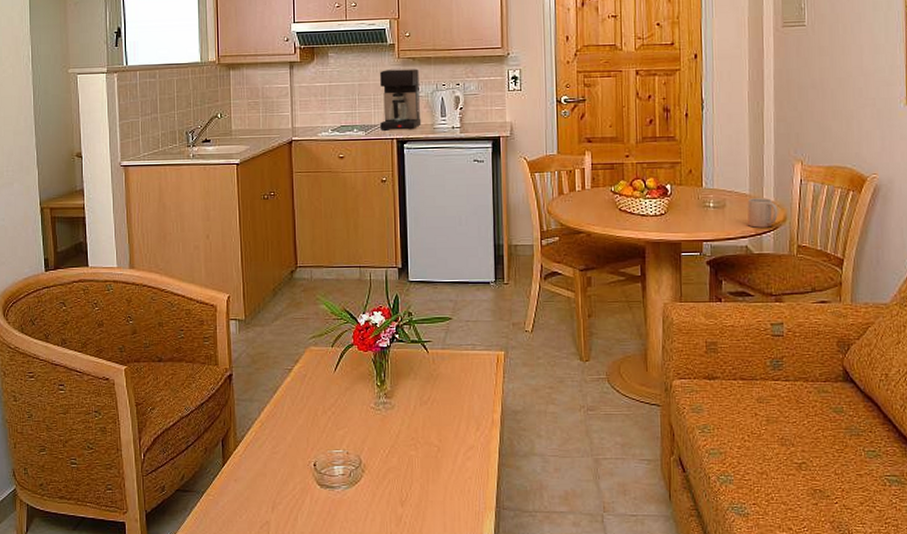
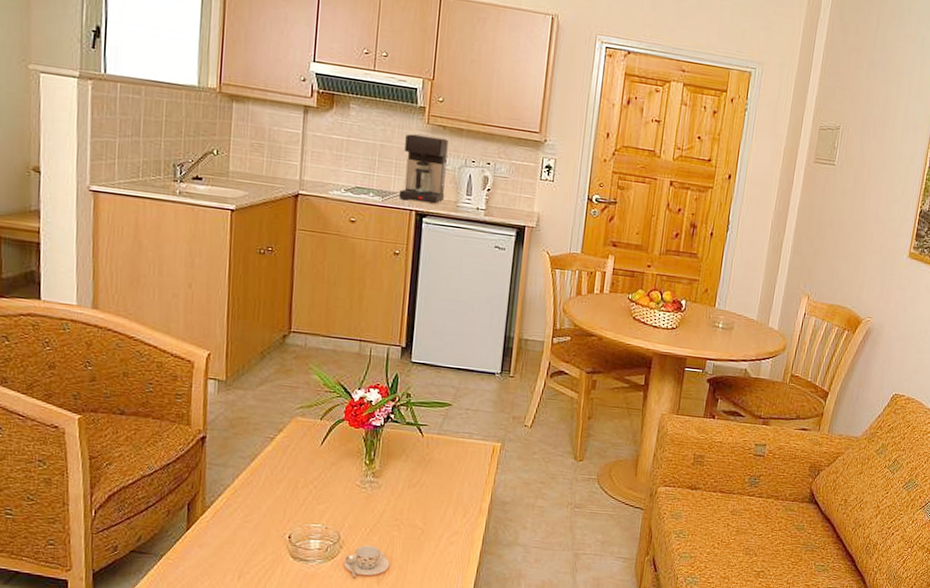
teacup: none [367,467,411,502] -> present [343,545,390,578]
mug: present [747,198,778,228] -> none [749,324,780,355]

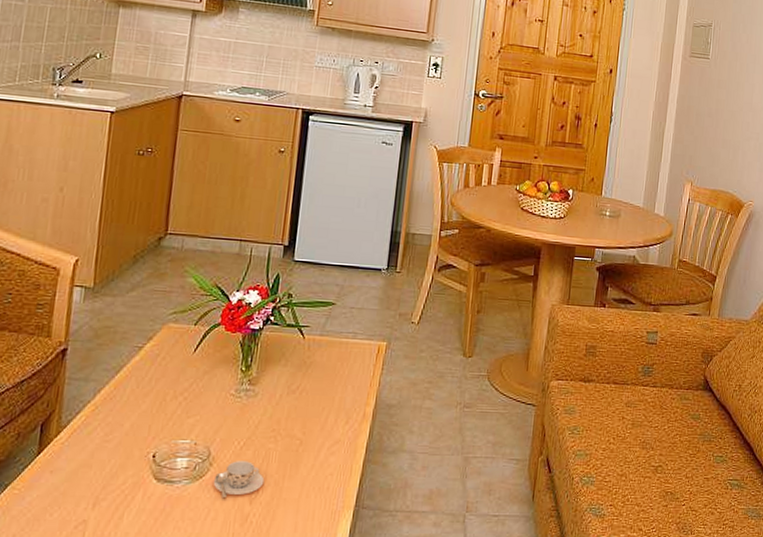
coffee maker: present [399,133,449,204] -> none [286,35,337,102]

